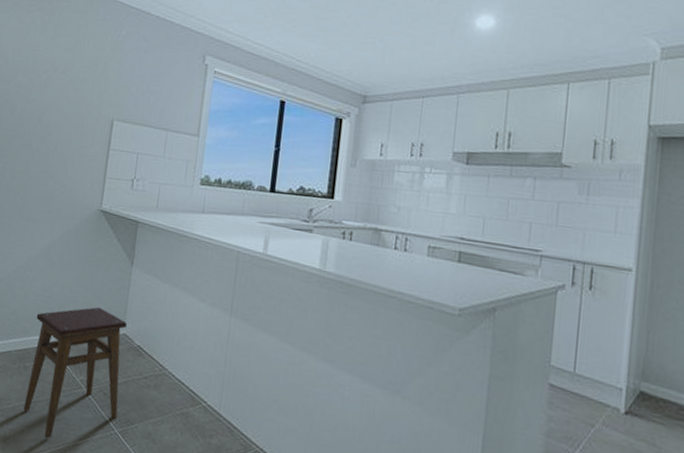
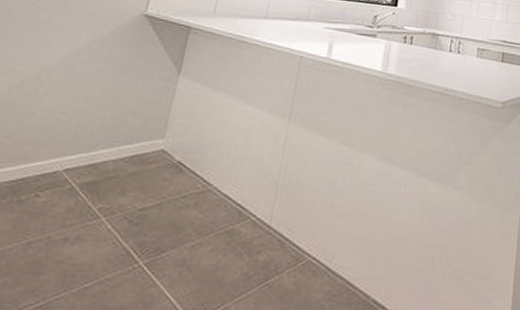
stool: present [23,306,127,439] -> none [9,121,167,287]

